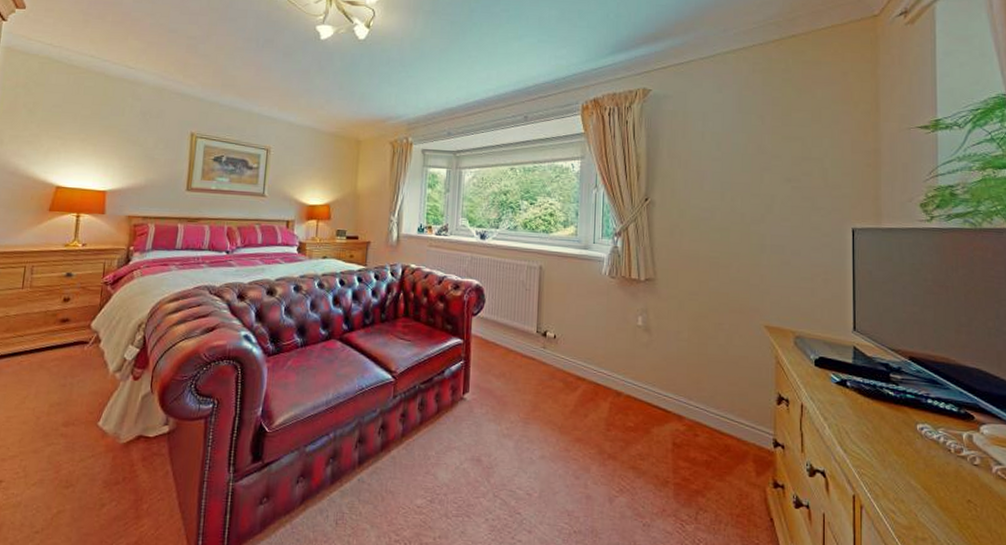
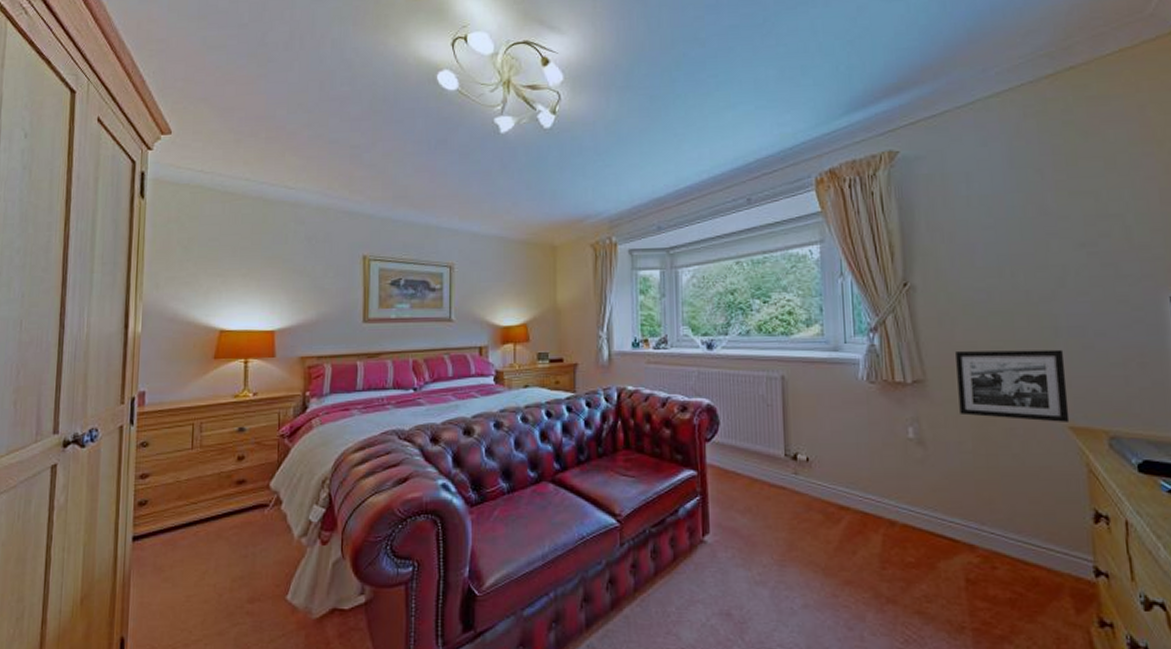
picture frame: none [680,258,766,322] -> present [956,349,1070,422]

